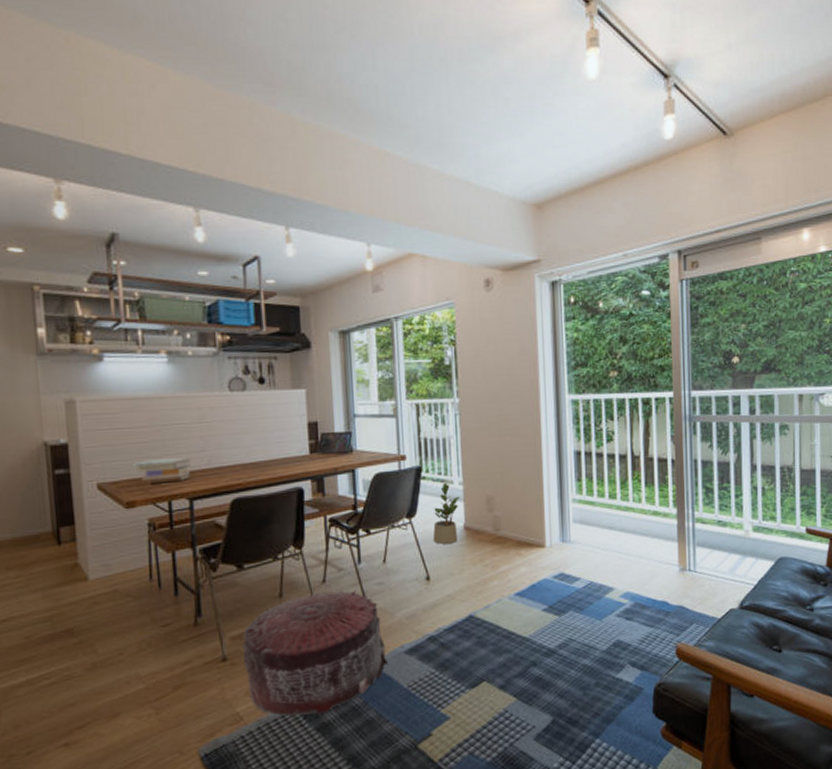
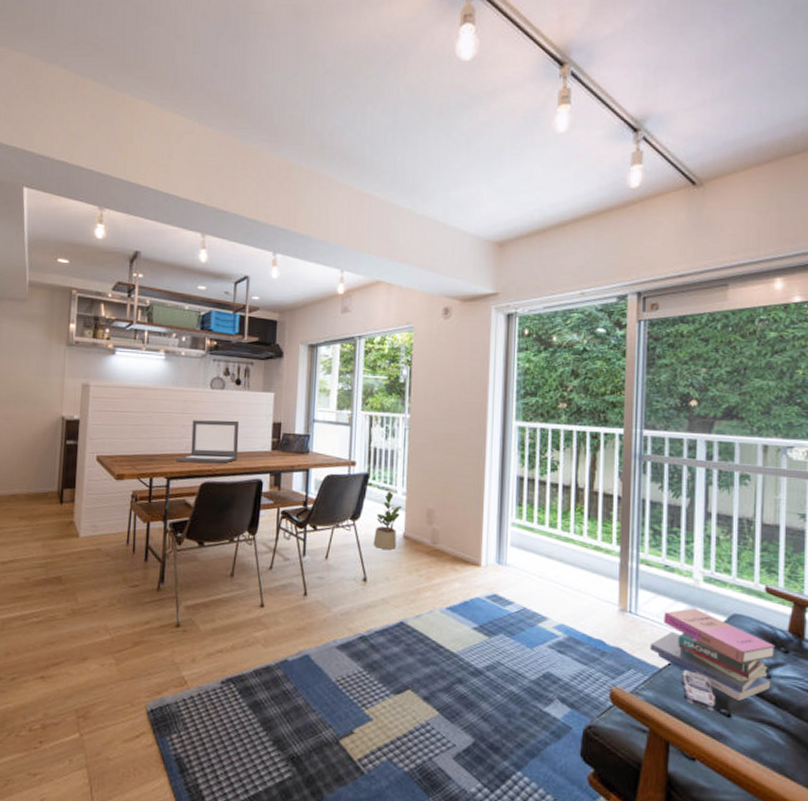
books: present [131,457,191,484] -> none [125,440,172,463]
laptop: none [198,424,272,480] -> present [176,420,239,464]
pouf: present [243,590,388,716] -> none [194,576,320,691]
books: none [709,557,817,636] -> present [650,608,776,701]
toy car: none [738,615,769,650] -> present [681,669,717,712]

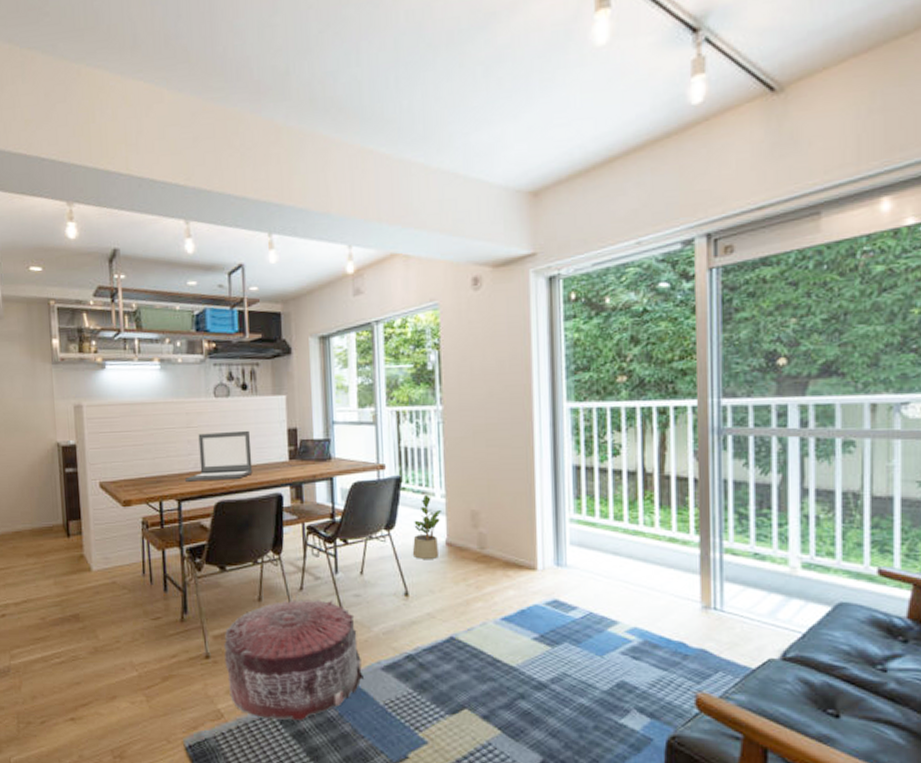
pouf: none [194,576,320,691] -> present [224,598,364,720]
books: present [650,608,776,701] -> none [740,599,892,699]
toy car: present [681,669,717,712] -> none [779,668,822,713]

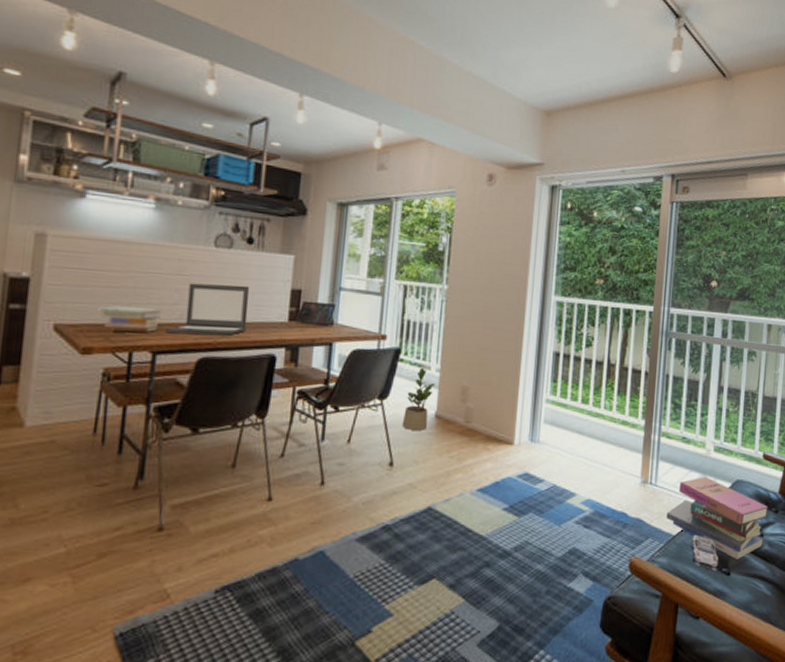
books: none [128,460,179,485] -> present [96,306,161,334]
pouf: present [224,598,364,720] -> none [181,465,337,598]
books: none [740,599,892,699] -> present [666,477,769,559]
toy car: none [779,668,822,713] -> present [691,534,719,572]

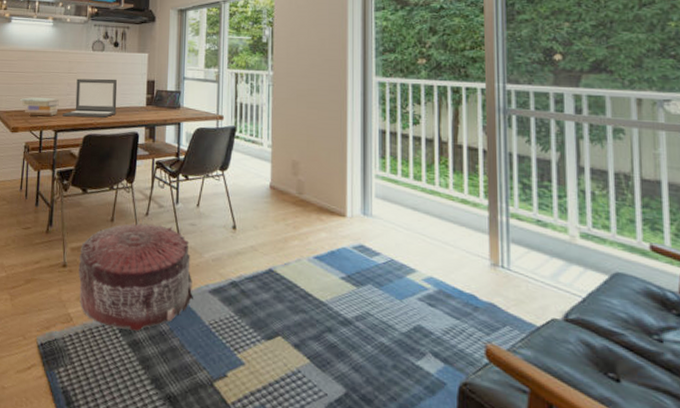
pouf: none [181,465,337,598] -> present [78,221,193,331]
potted plant: present [402,367,434,430] -> none [241,143,267,199]
books: present [666,477,769,559] -> none [526,265,667,365]
toy car: present [691,534,719,572] -> none [562,328,603,375]

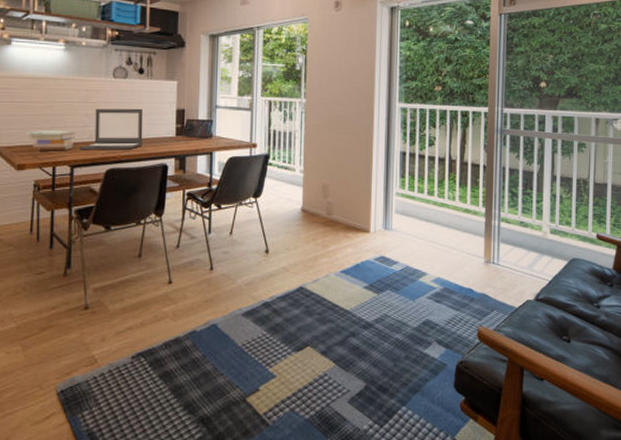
pouf: present [78,221,193,331] -> none [103,255,226,363]

